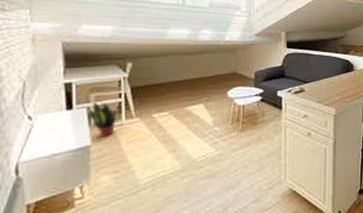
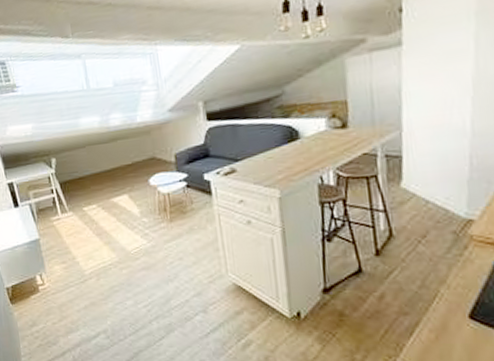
potted plant: present [89,101,123,138] -> none [32,198,58,232]

